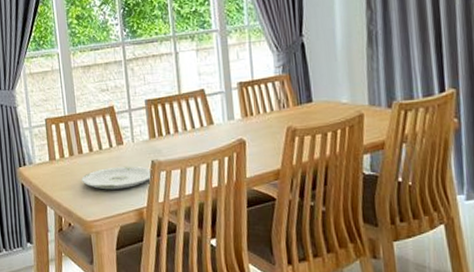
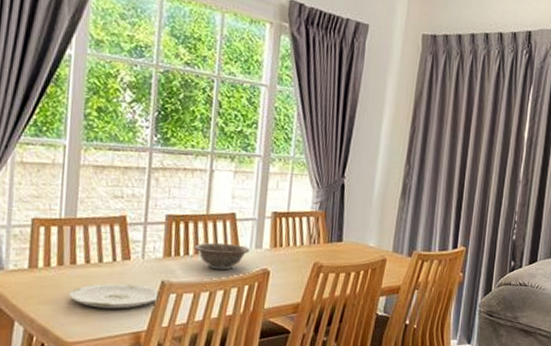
decorative bowl: none [173,118,224,145] -> present [193,242,251,271]

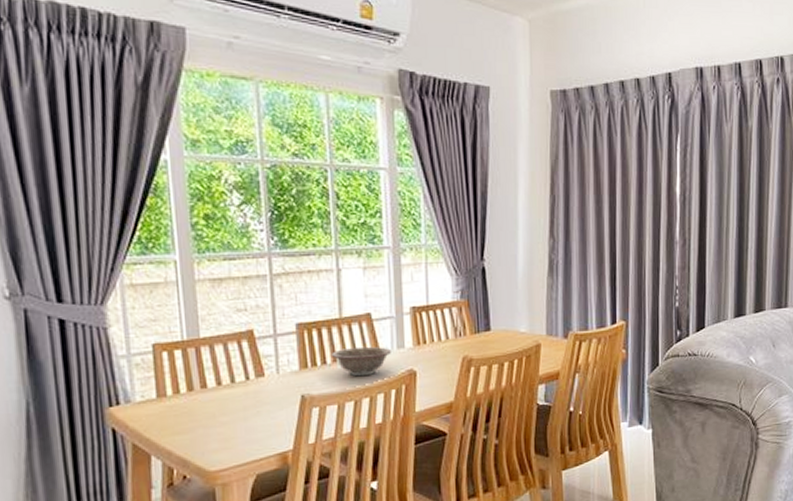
plate: present [68,283,161,309] -> none [204,401,302,432]

